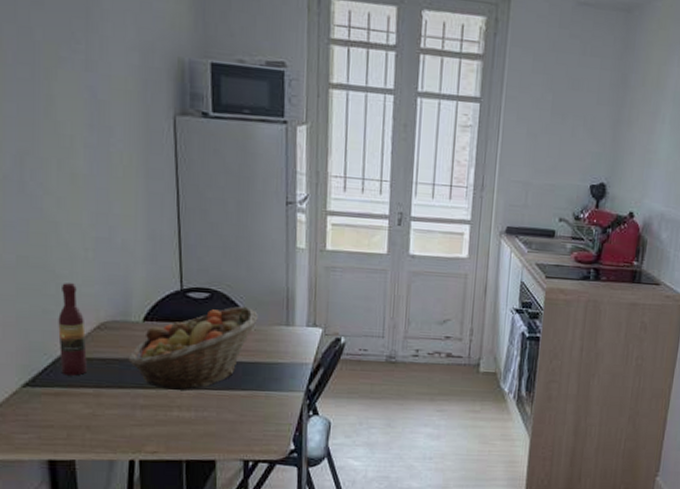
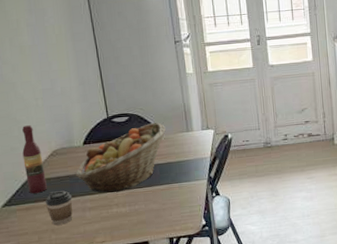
coffee cup: none [82,377,120,422] -> present [45,190,73,226]

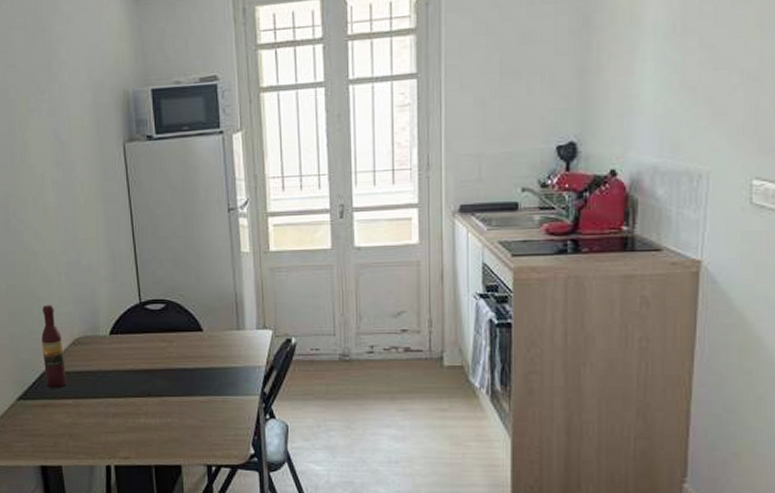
coffee cup: present [45,190,73,226] -> none [63,389,94,430]
fruit basket: present [76,122,166,193] -> none [99,313,210,399]

